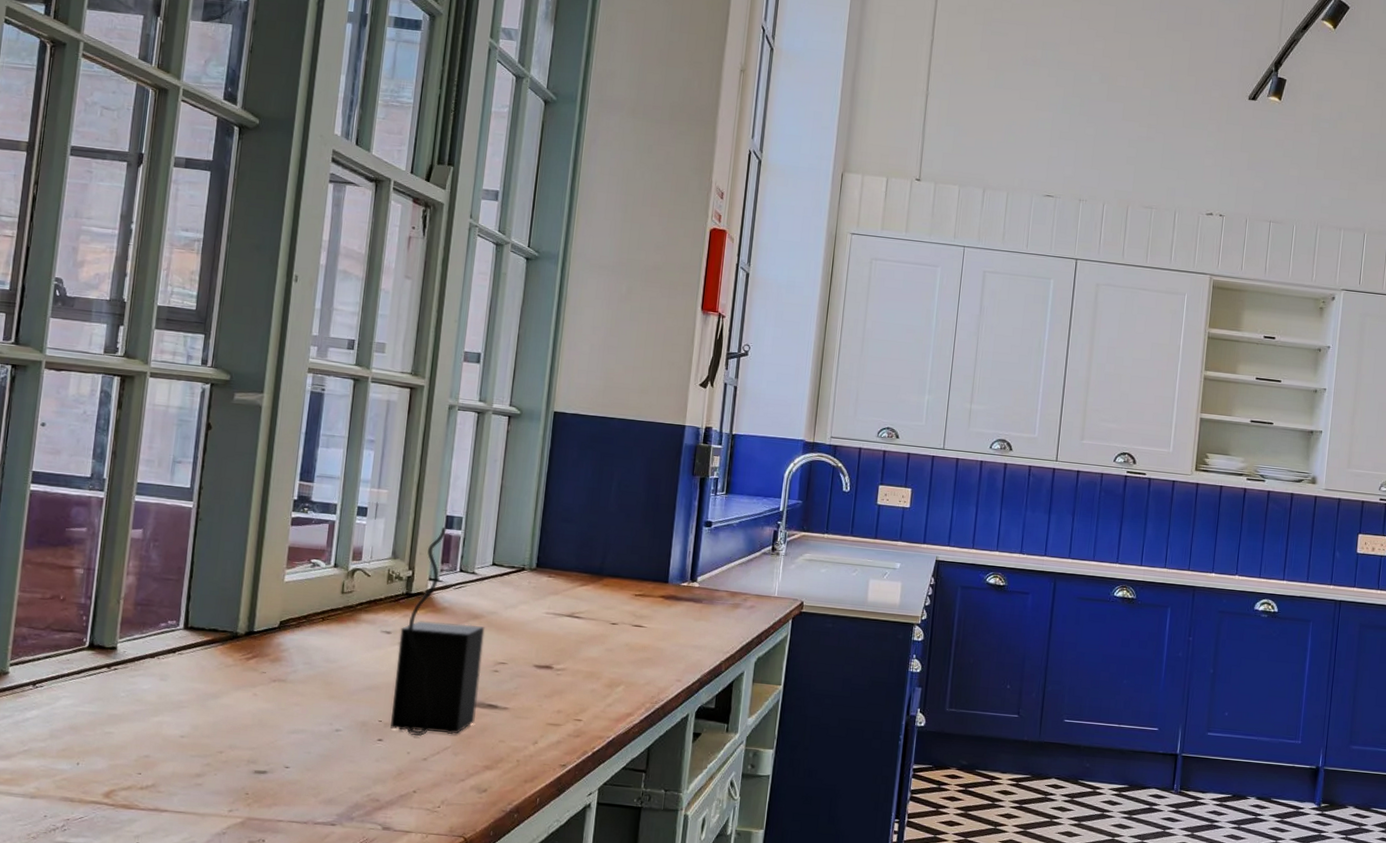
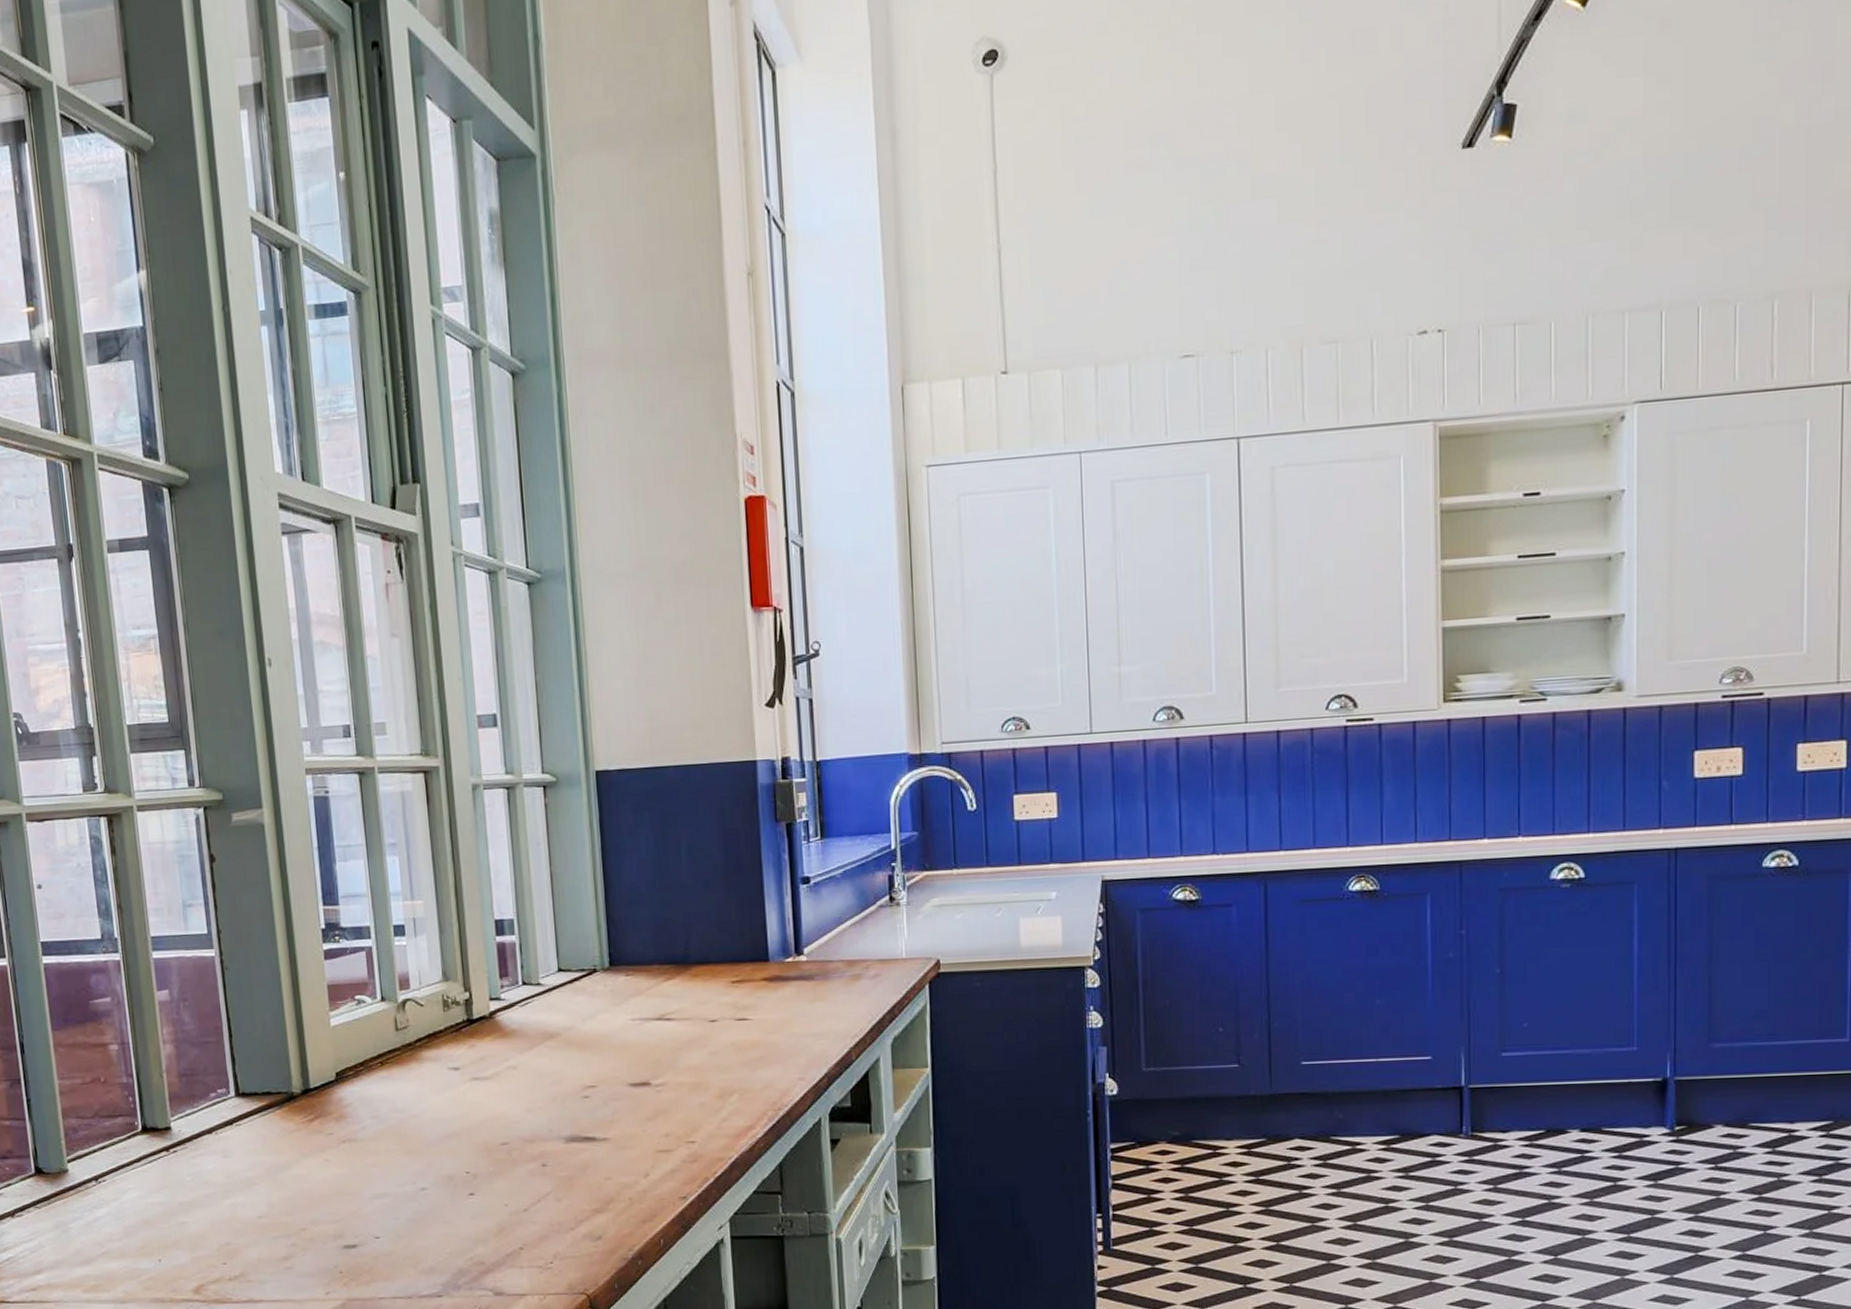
speaker: present [390,526,485,737] -> none [469,934,573,1185]

